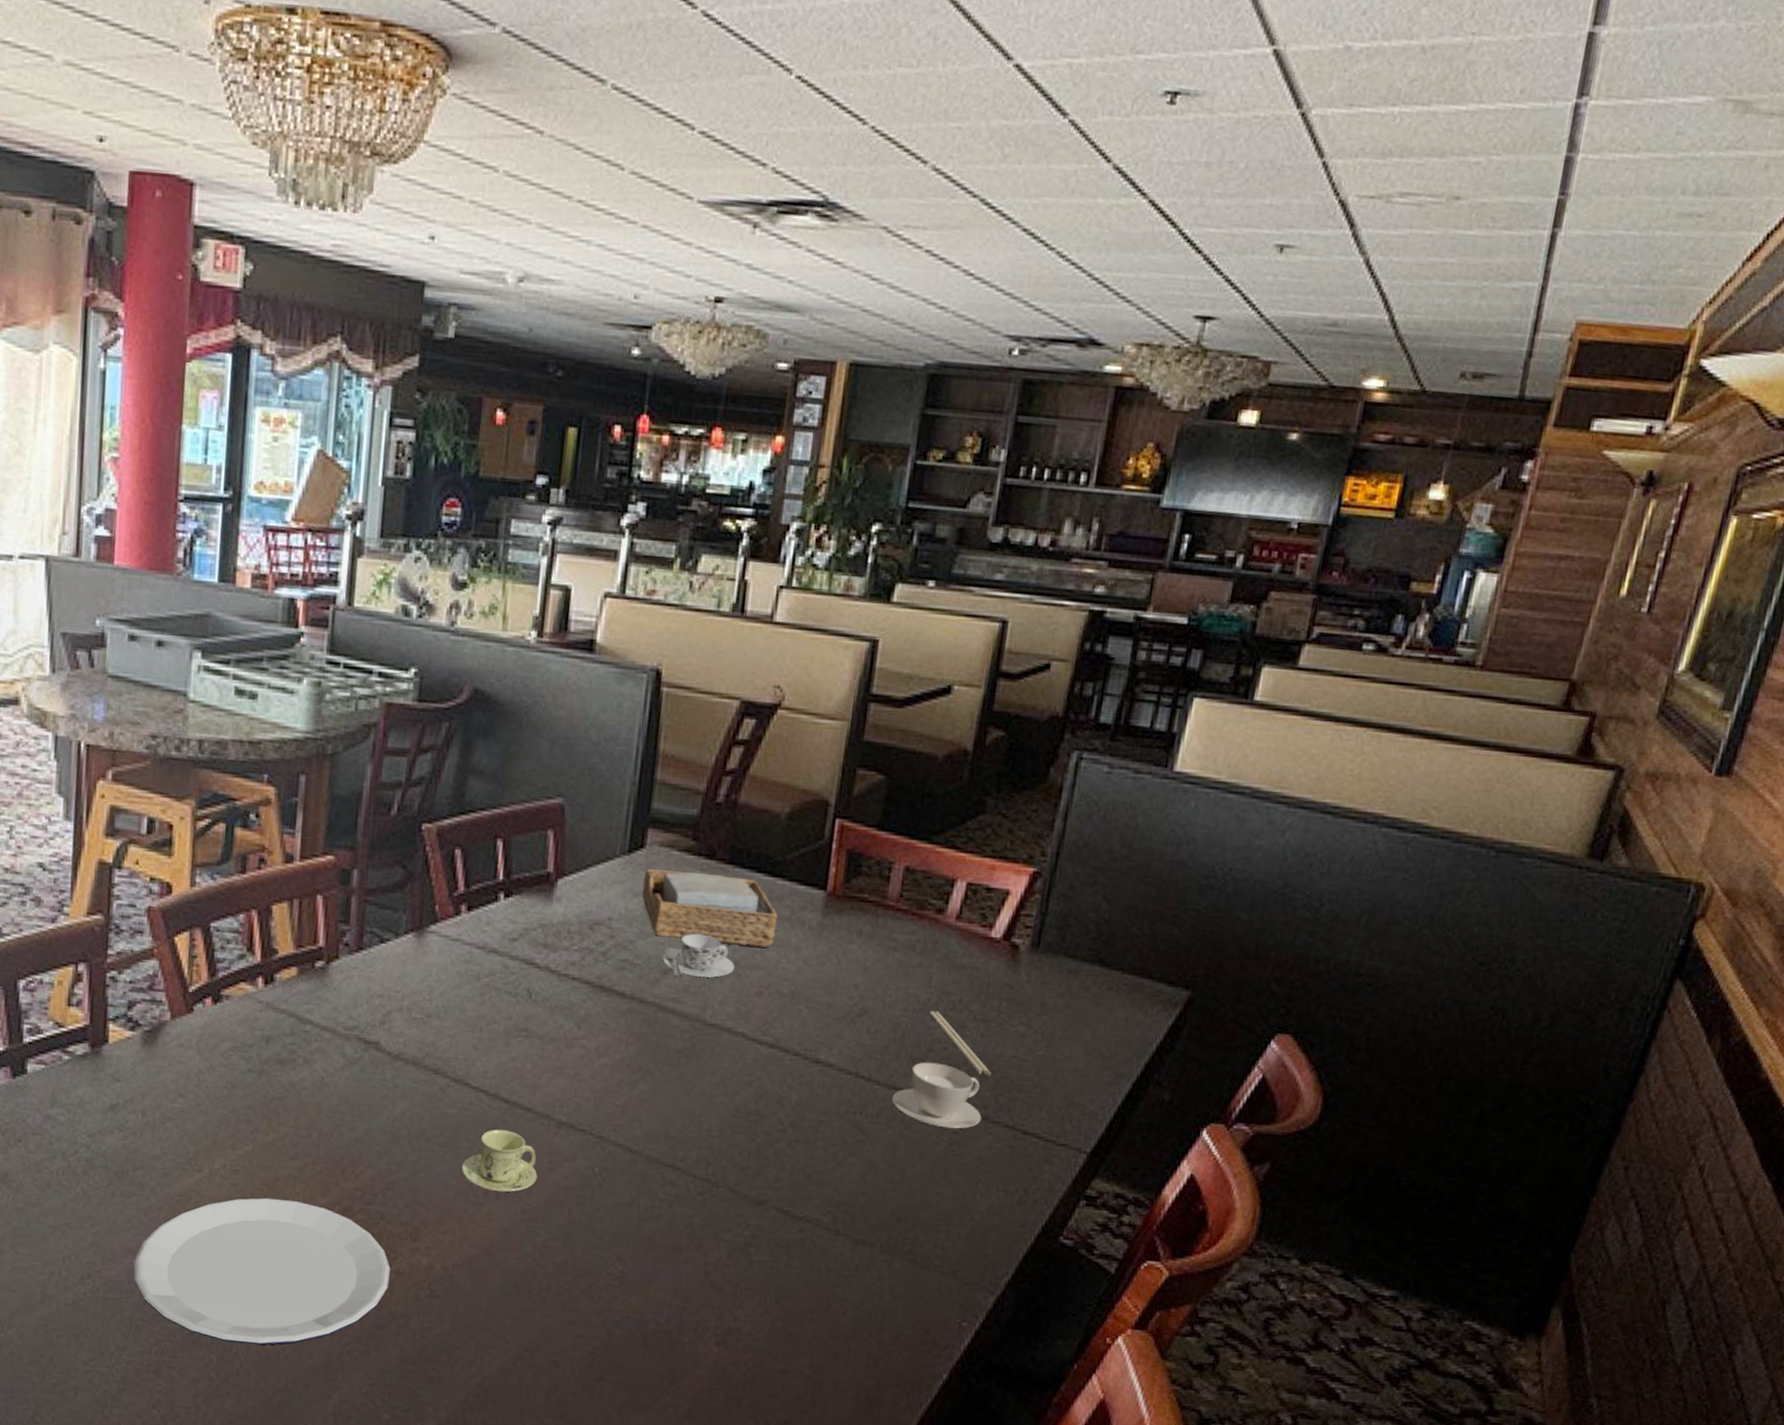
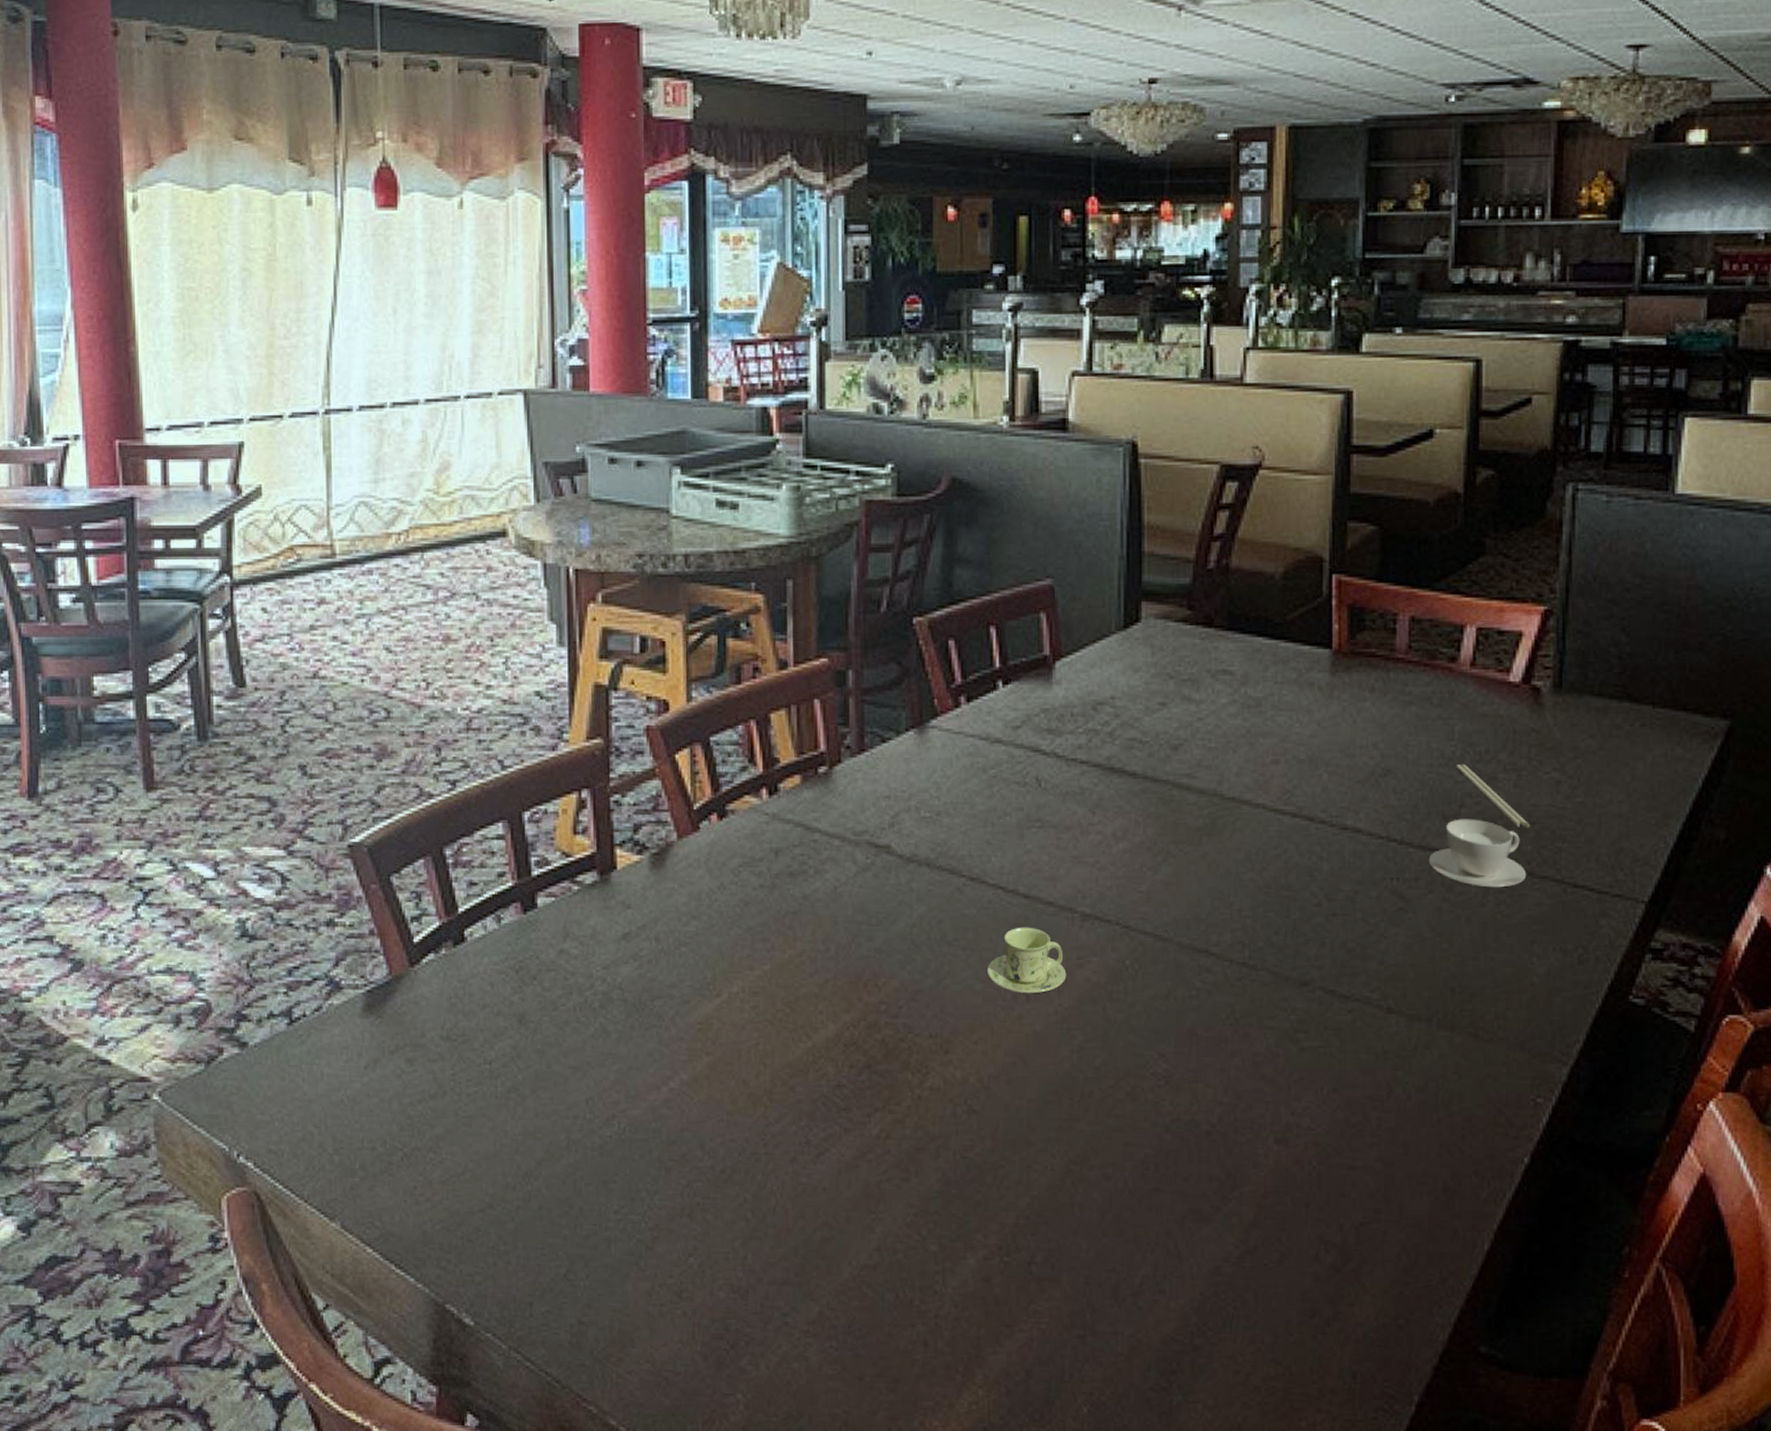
plate: present [133,1197,391,1346] -> none [658,1019,924,1179]
napkin holder: present [641,869,778,949] -> none [1142,641,1284,714]
teacup: present [662,933,735,978] -> none [1171,705,1247,750]

